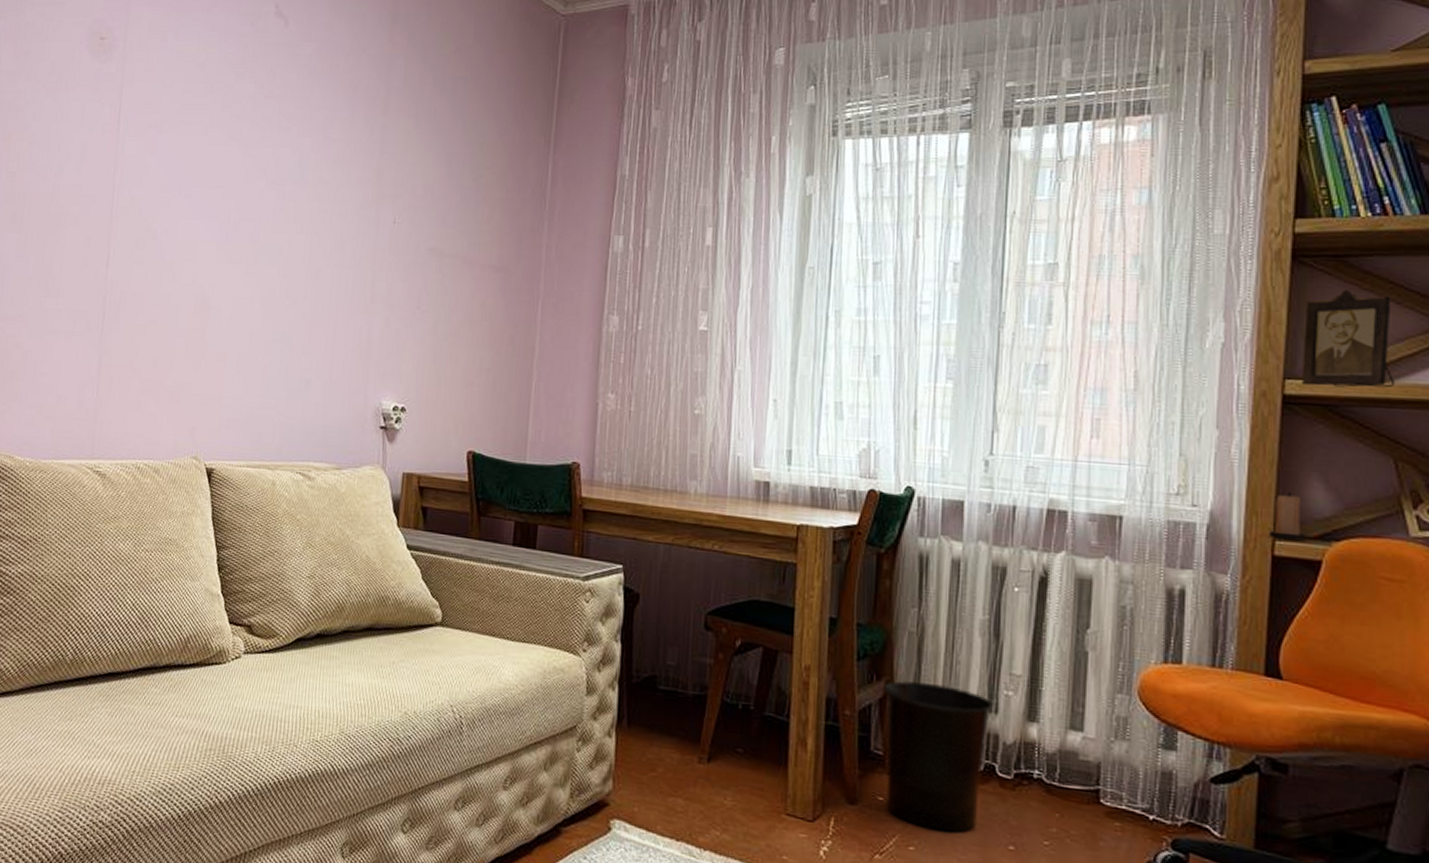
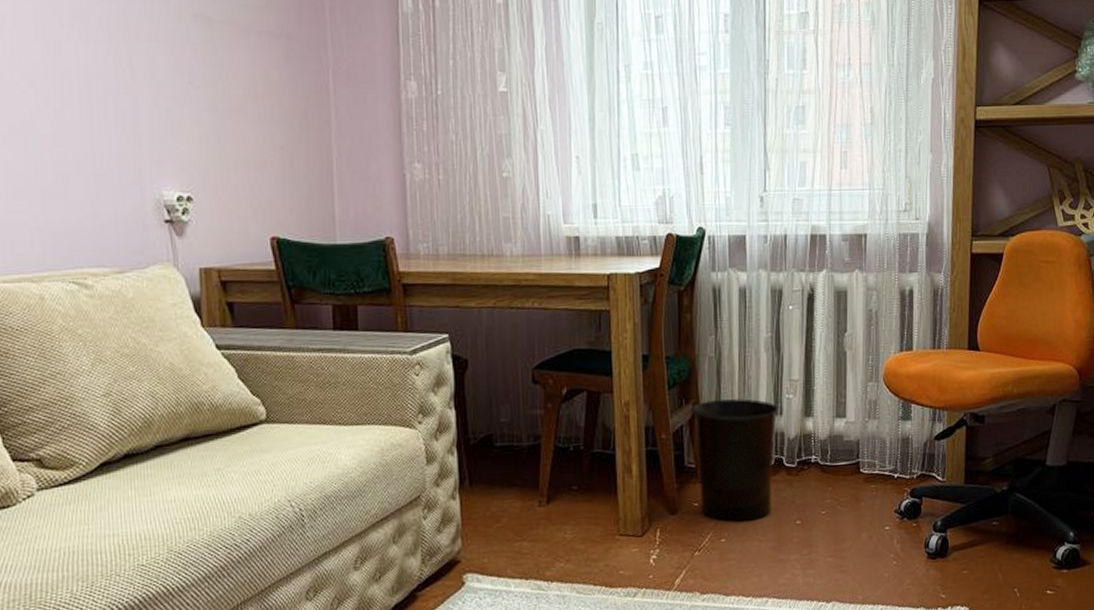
candle: present [1270,490,1306,541] -> none [969,199,993,239]
photo frame: present [1302,289,1396,388] -> none [987,28,1048,111]

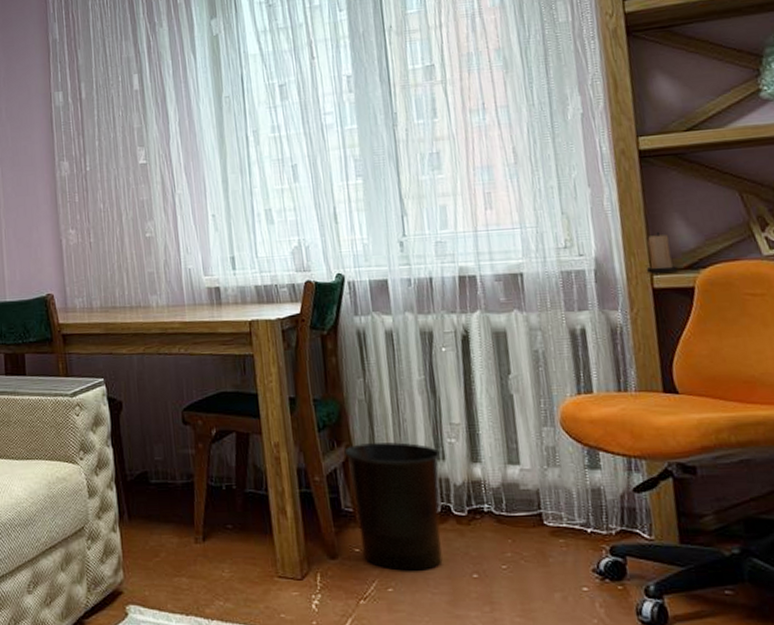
candle: none [969,199,993,239] -> present [647,231,678,273]

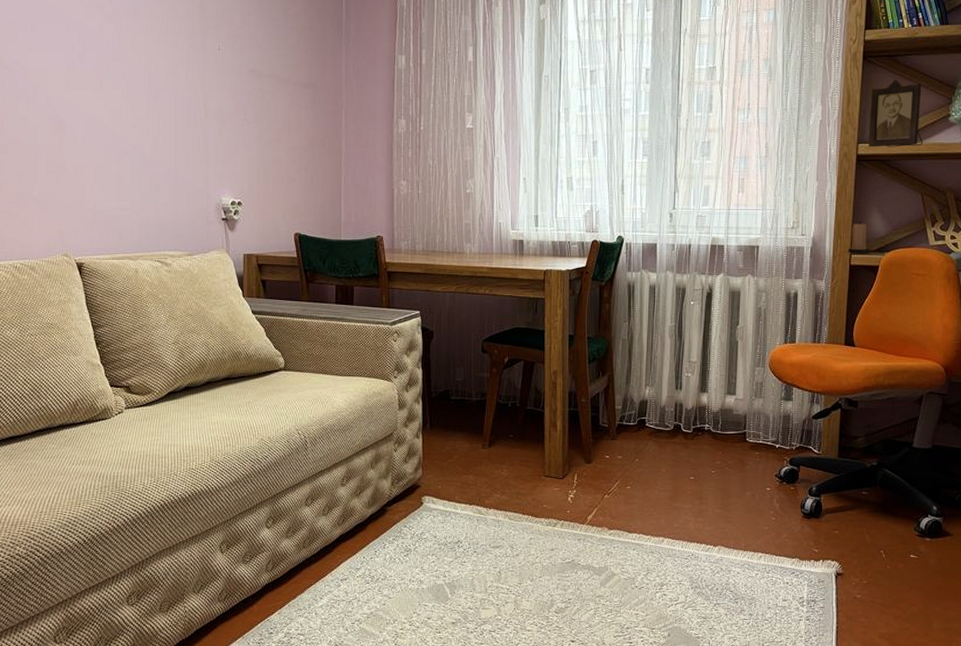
waste bin: present [344,442,443,571] -> none [607,374,679,473]
photo frame: none [644,54,729,140] -> present [869,79,923,148]

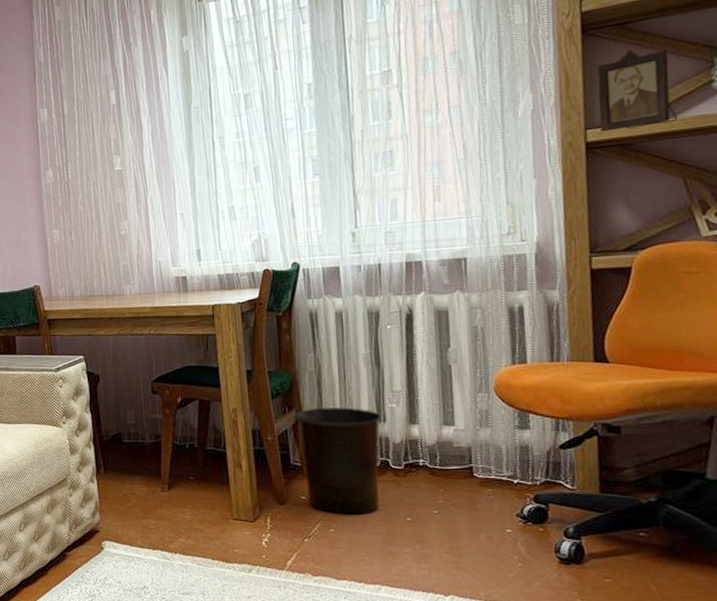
waste bin: none [607,374,679,473] -> present [295,407,383,515]
candle: present [848,220,870,253] -> none [586,216,617,256]

